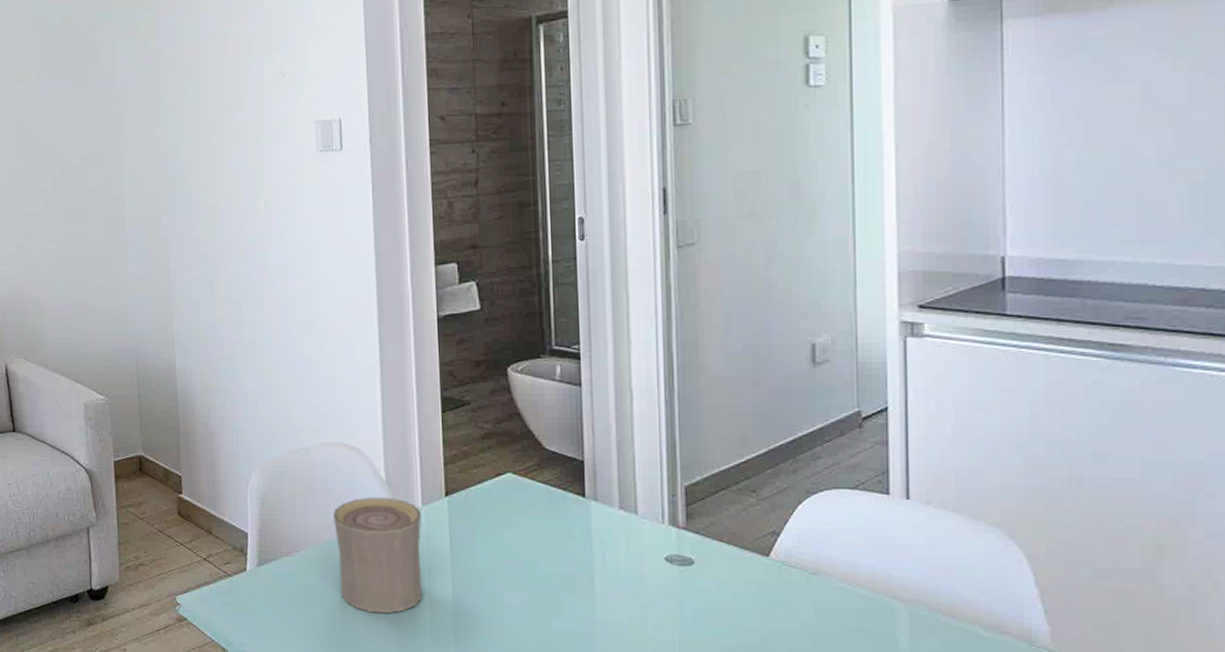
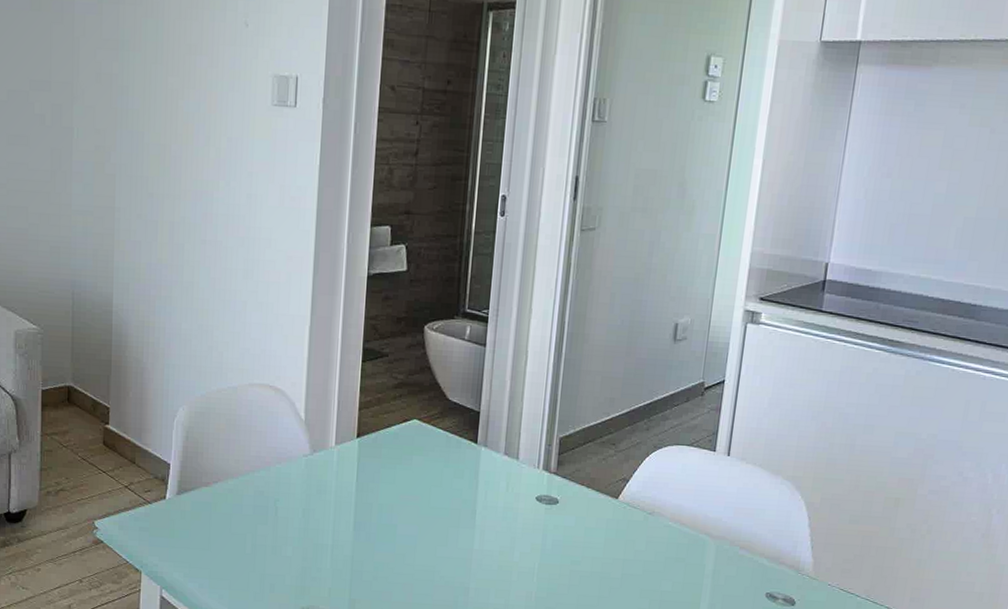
cup: present [333,497,423,614] -> none [253,435,333,540]

